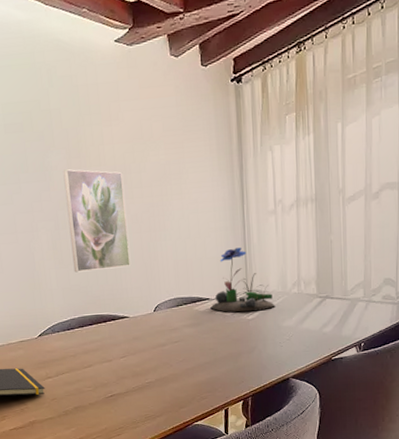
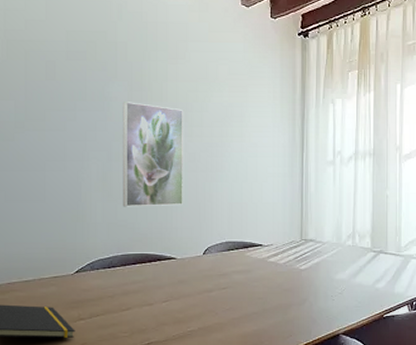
flower: present [210,247,275,313] -> none [263,195,329,261]

